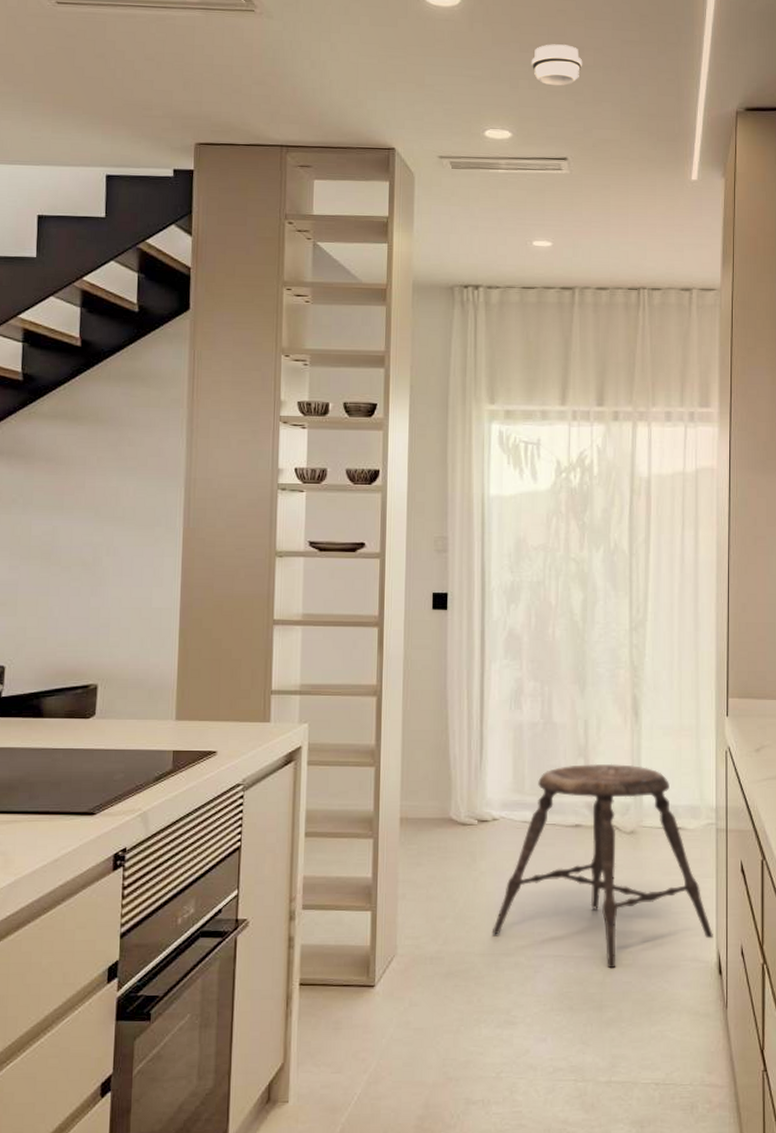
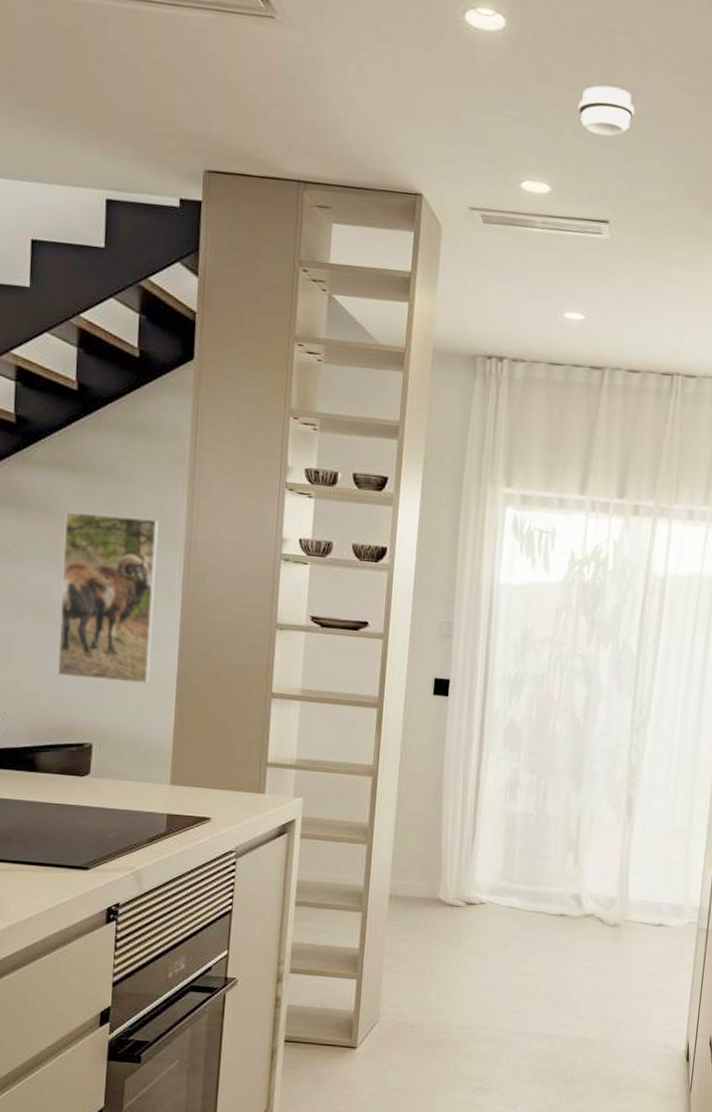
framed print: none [62,459,159,621] -> present [57,511,158,684]
stool: present [491,763,713,969] -> none [472,857,685,1049]

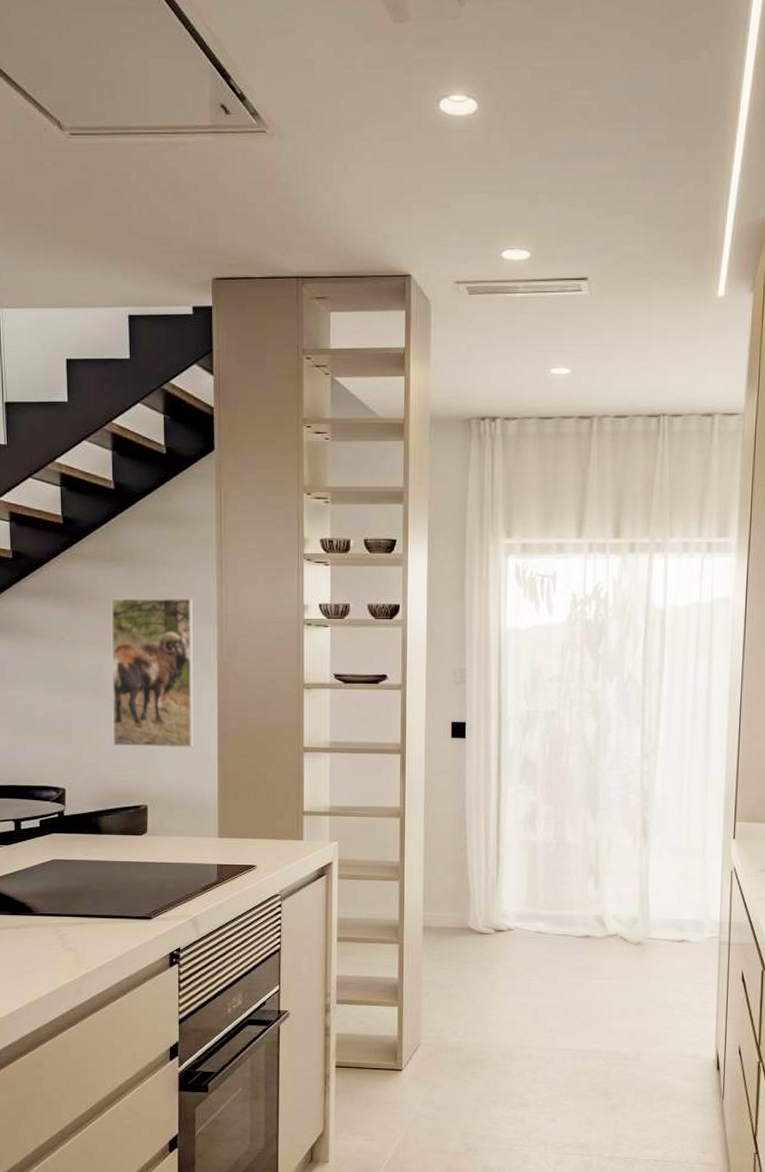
smoke detector: present [577,85,635,137] -> none [551,151,606,199]

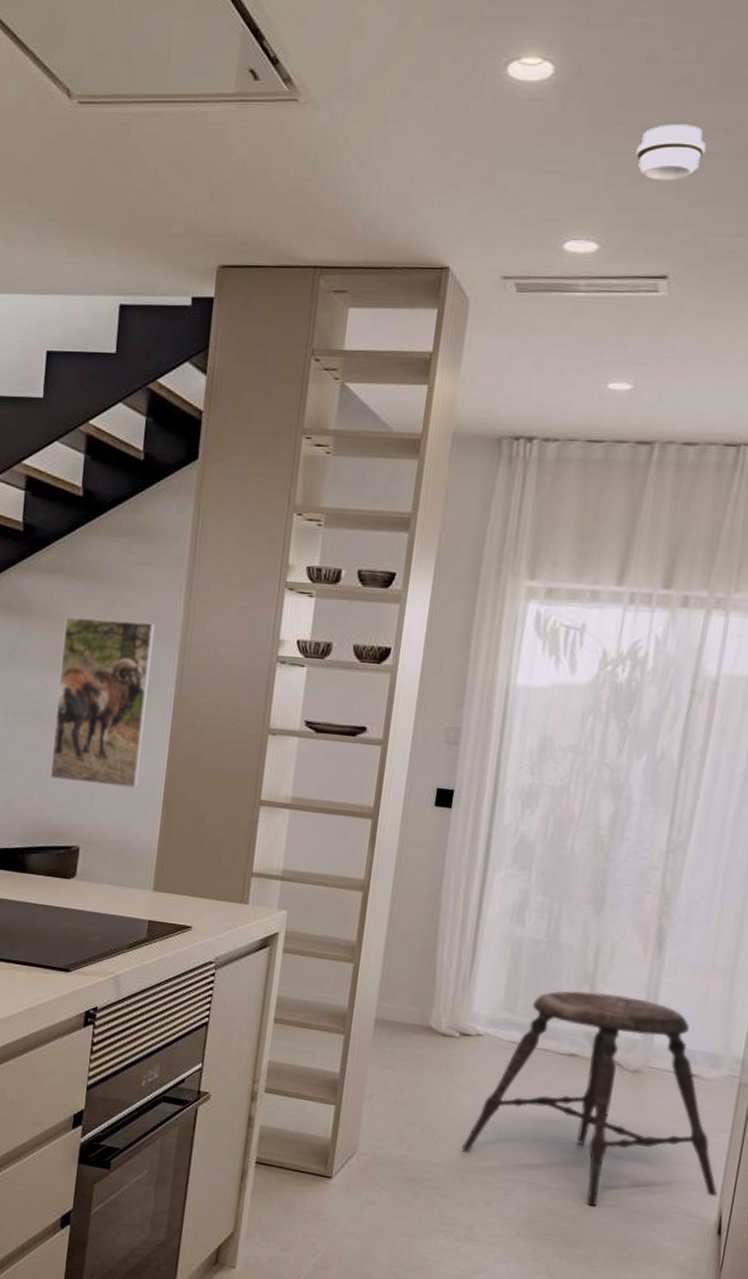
stool: none [507,880,713,1062] -> present [461,990,717,1207]
smoke detector: none [551,151,606,199] -> present [635,124,707,181]

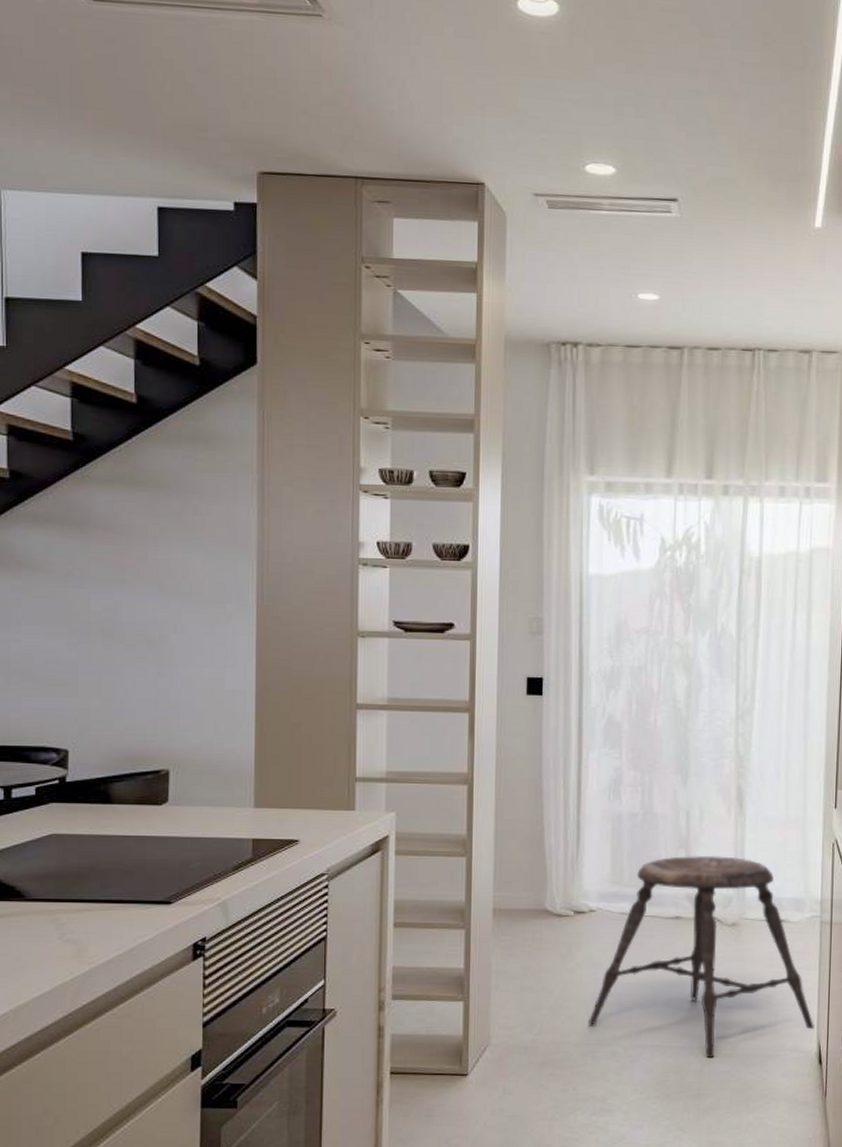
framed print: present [49,616,155,788] -> none [128,529,228,704]
smoke detector: present [635,124,707,181] -> none [638,64,697,115]

